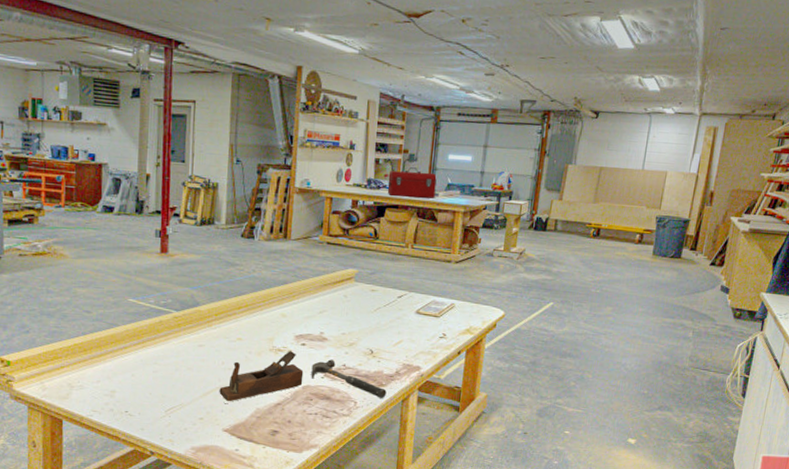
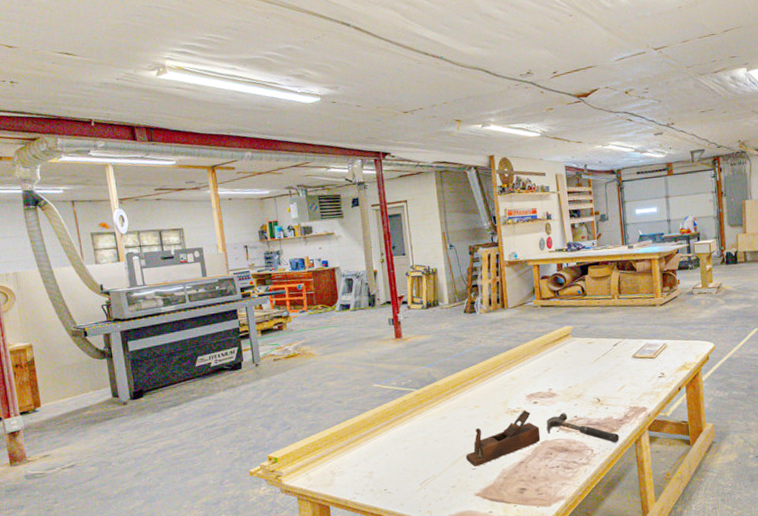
toolbox: present [387,167,437,198] -> none [585,226,630,255]

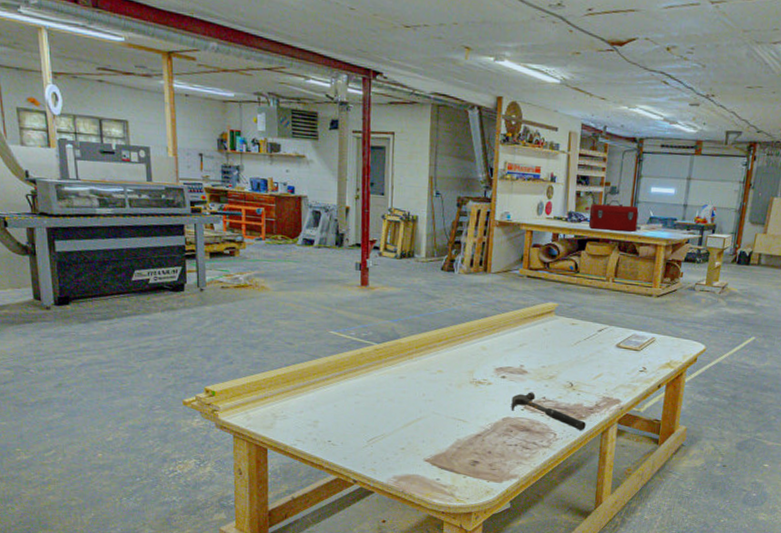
hand plane: present [466,409,541,470] -> none [420,382,504,435]
toolbox: none [585,226,630,255] -> present [588,200,639,232]

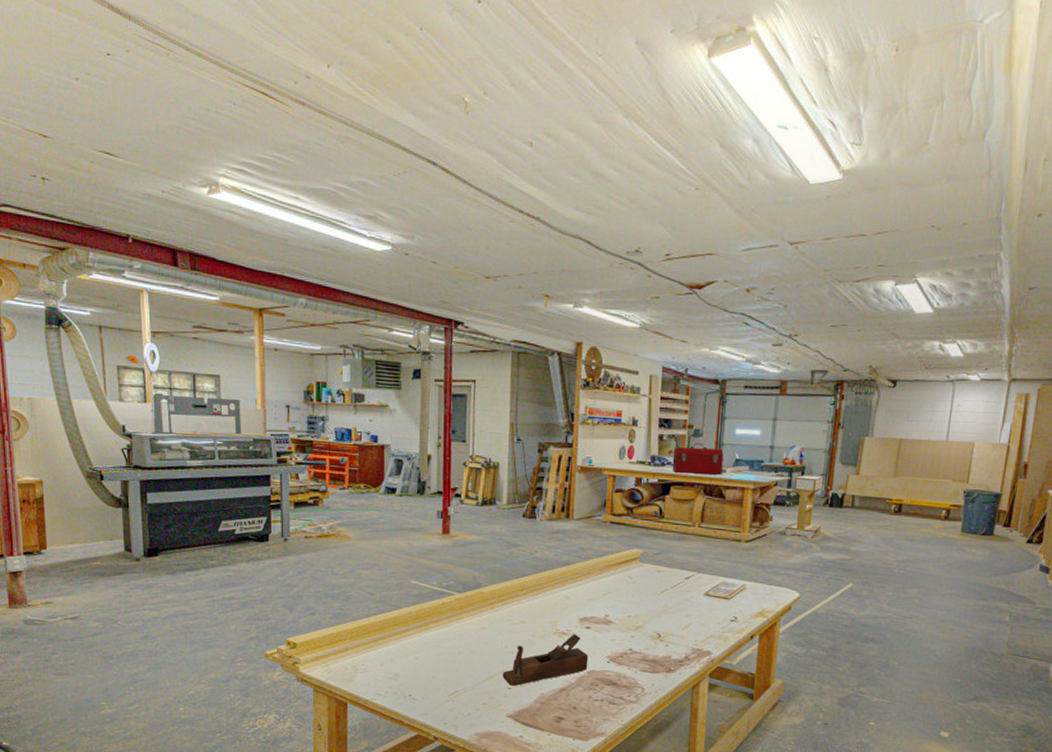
hand plane: none [420,382,504,435] -> present [502,633,589,689]
claw hammer: present [511,392,586,431] -> none [596,643,676,685]

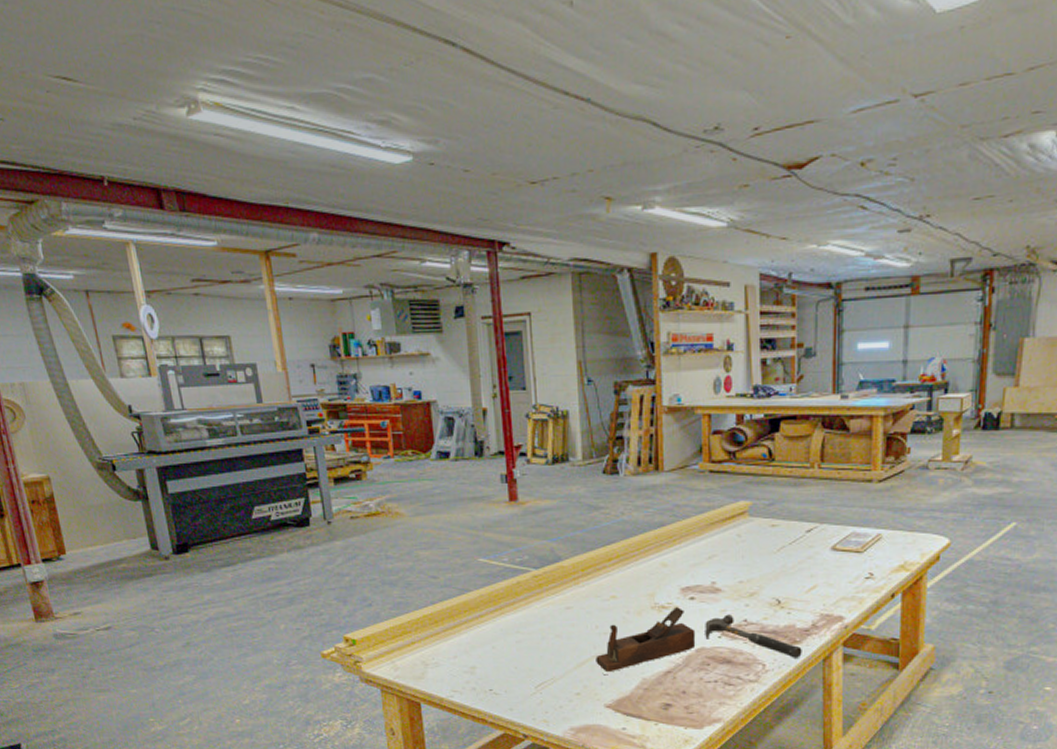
claw hammer: none [596,643,676,685] -> present [705,614,802,658]
toolbox: present [672,443,724,475] -> none [780,365,844,405]

